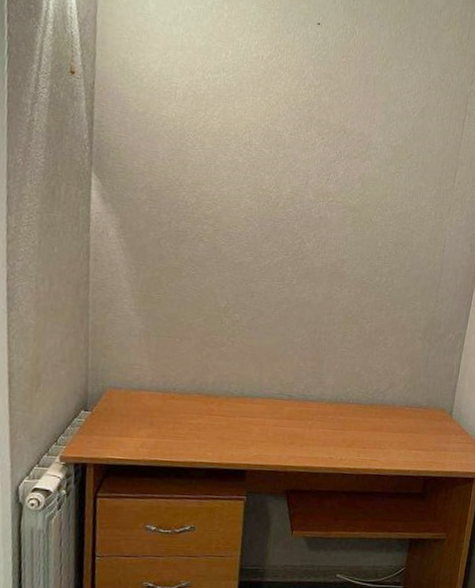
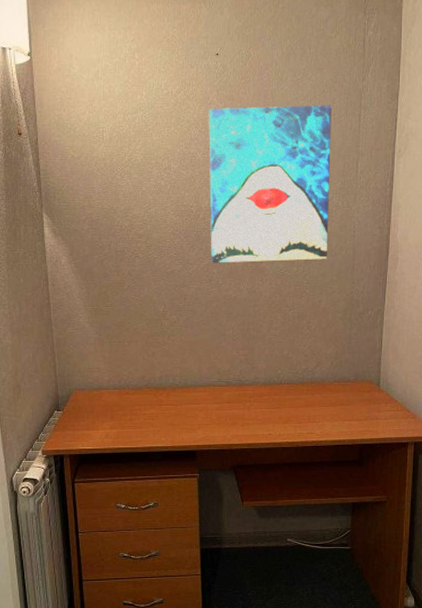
wall art: none [286,84,436,273] -> present [208,105,332,263]

